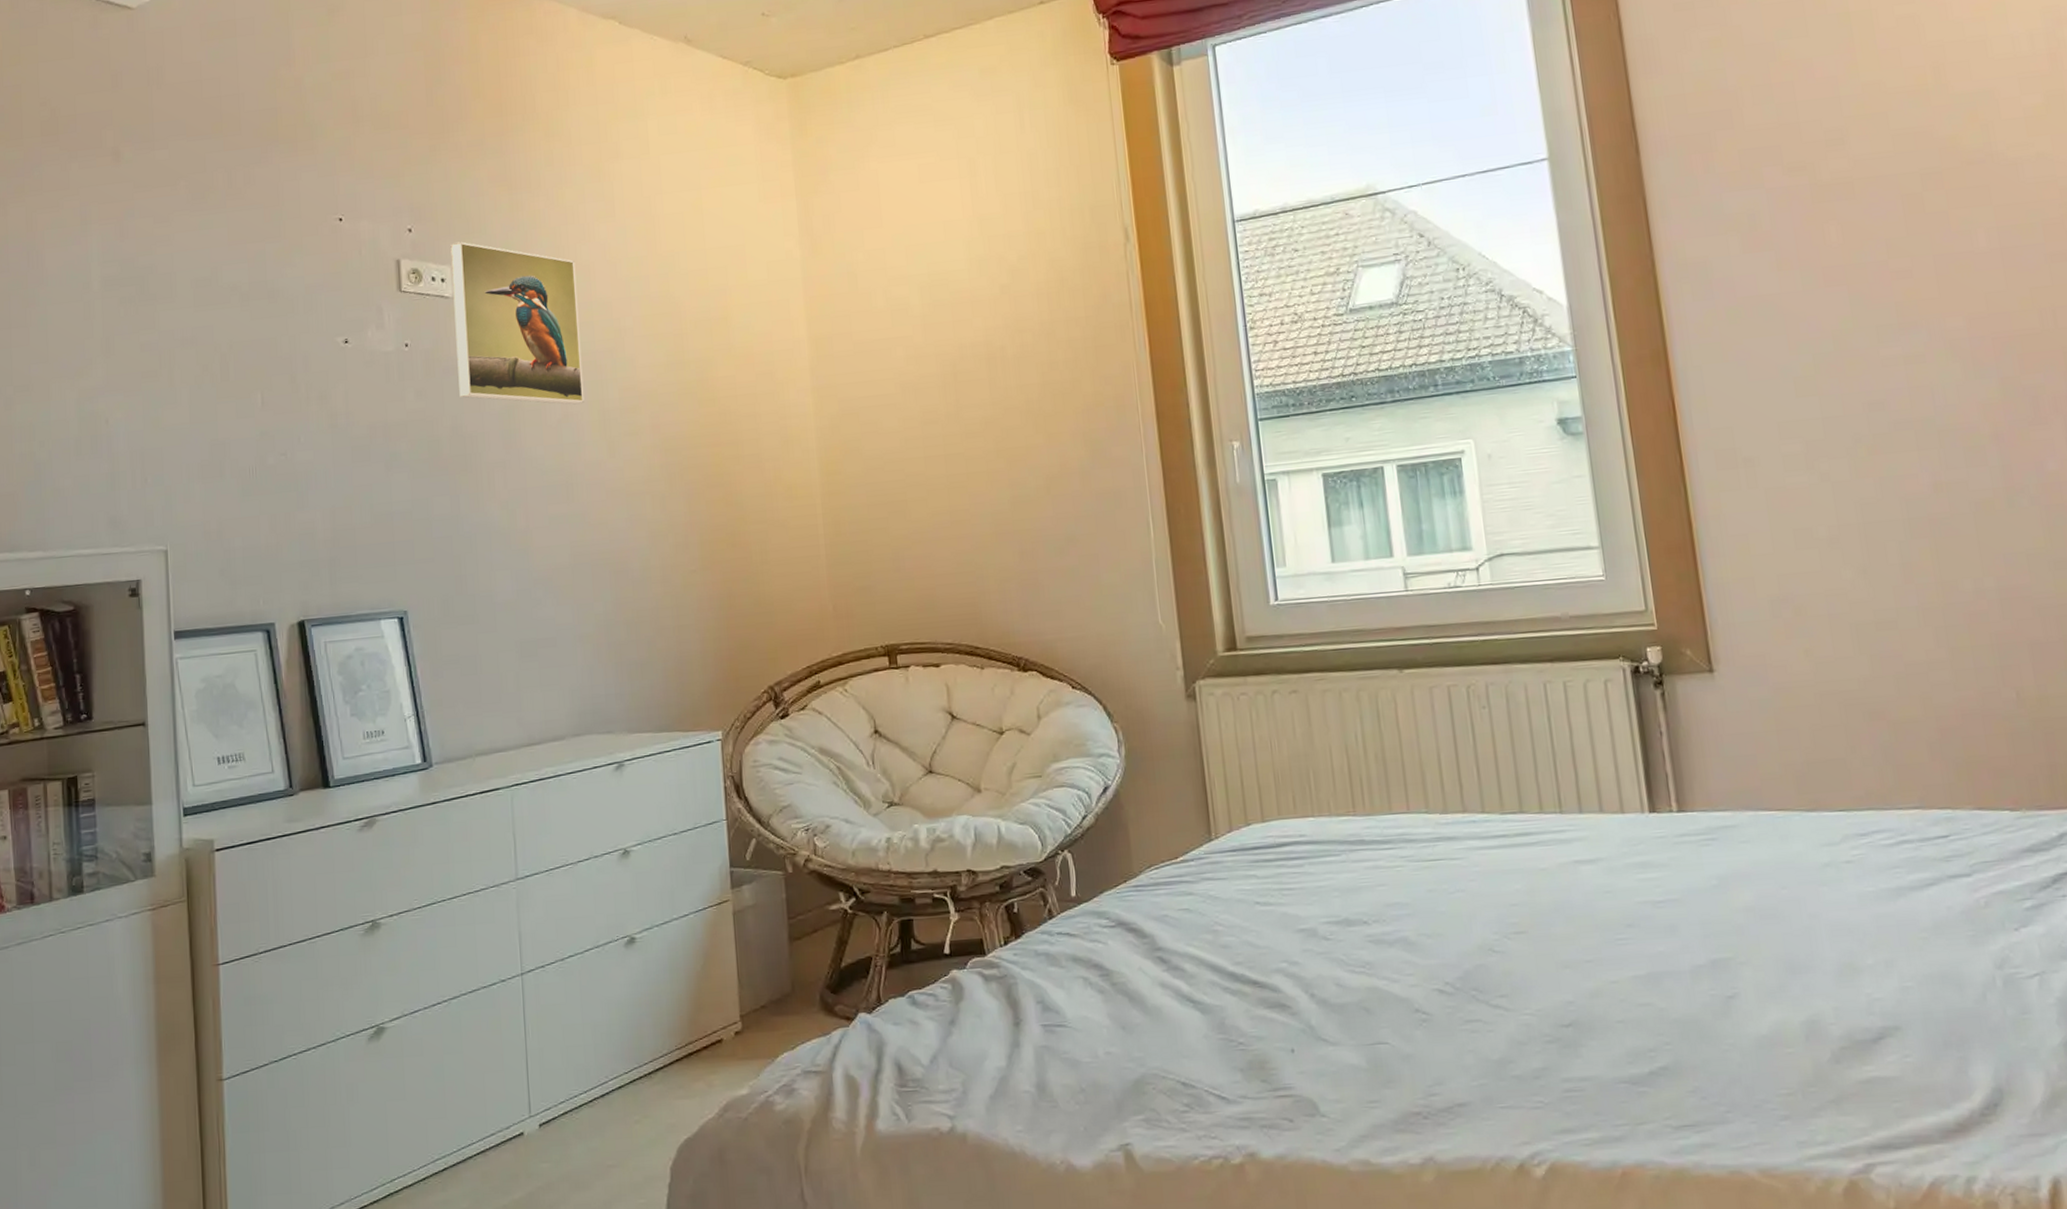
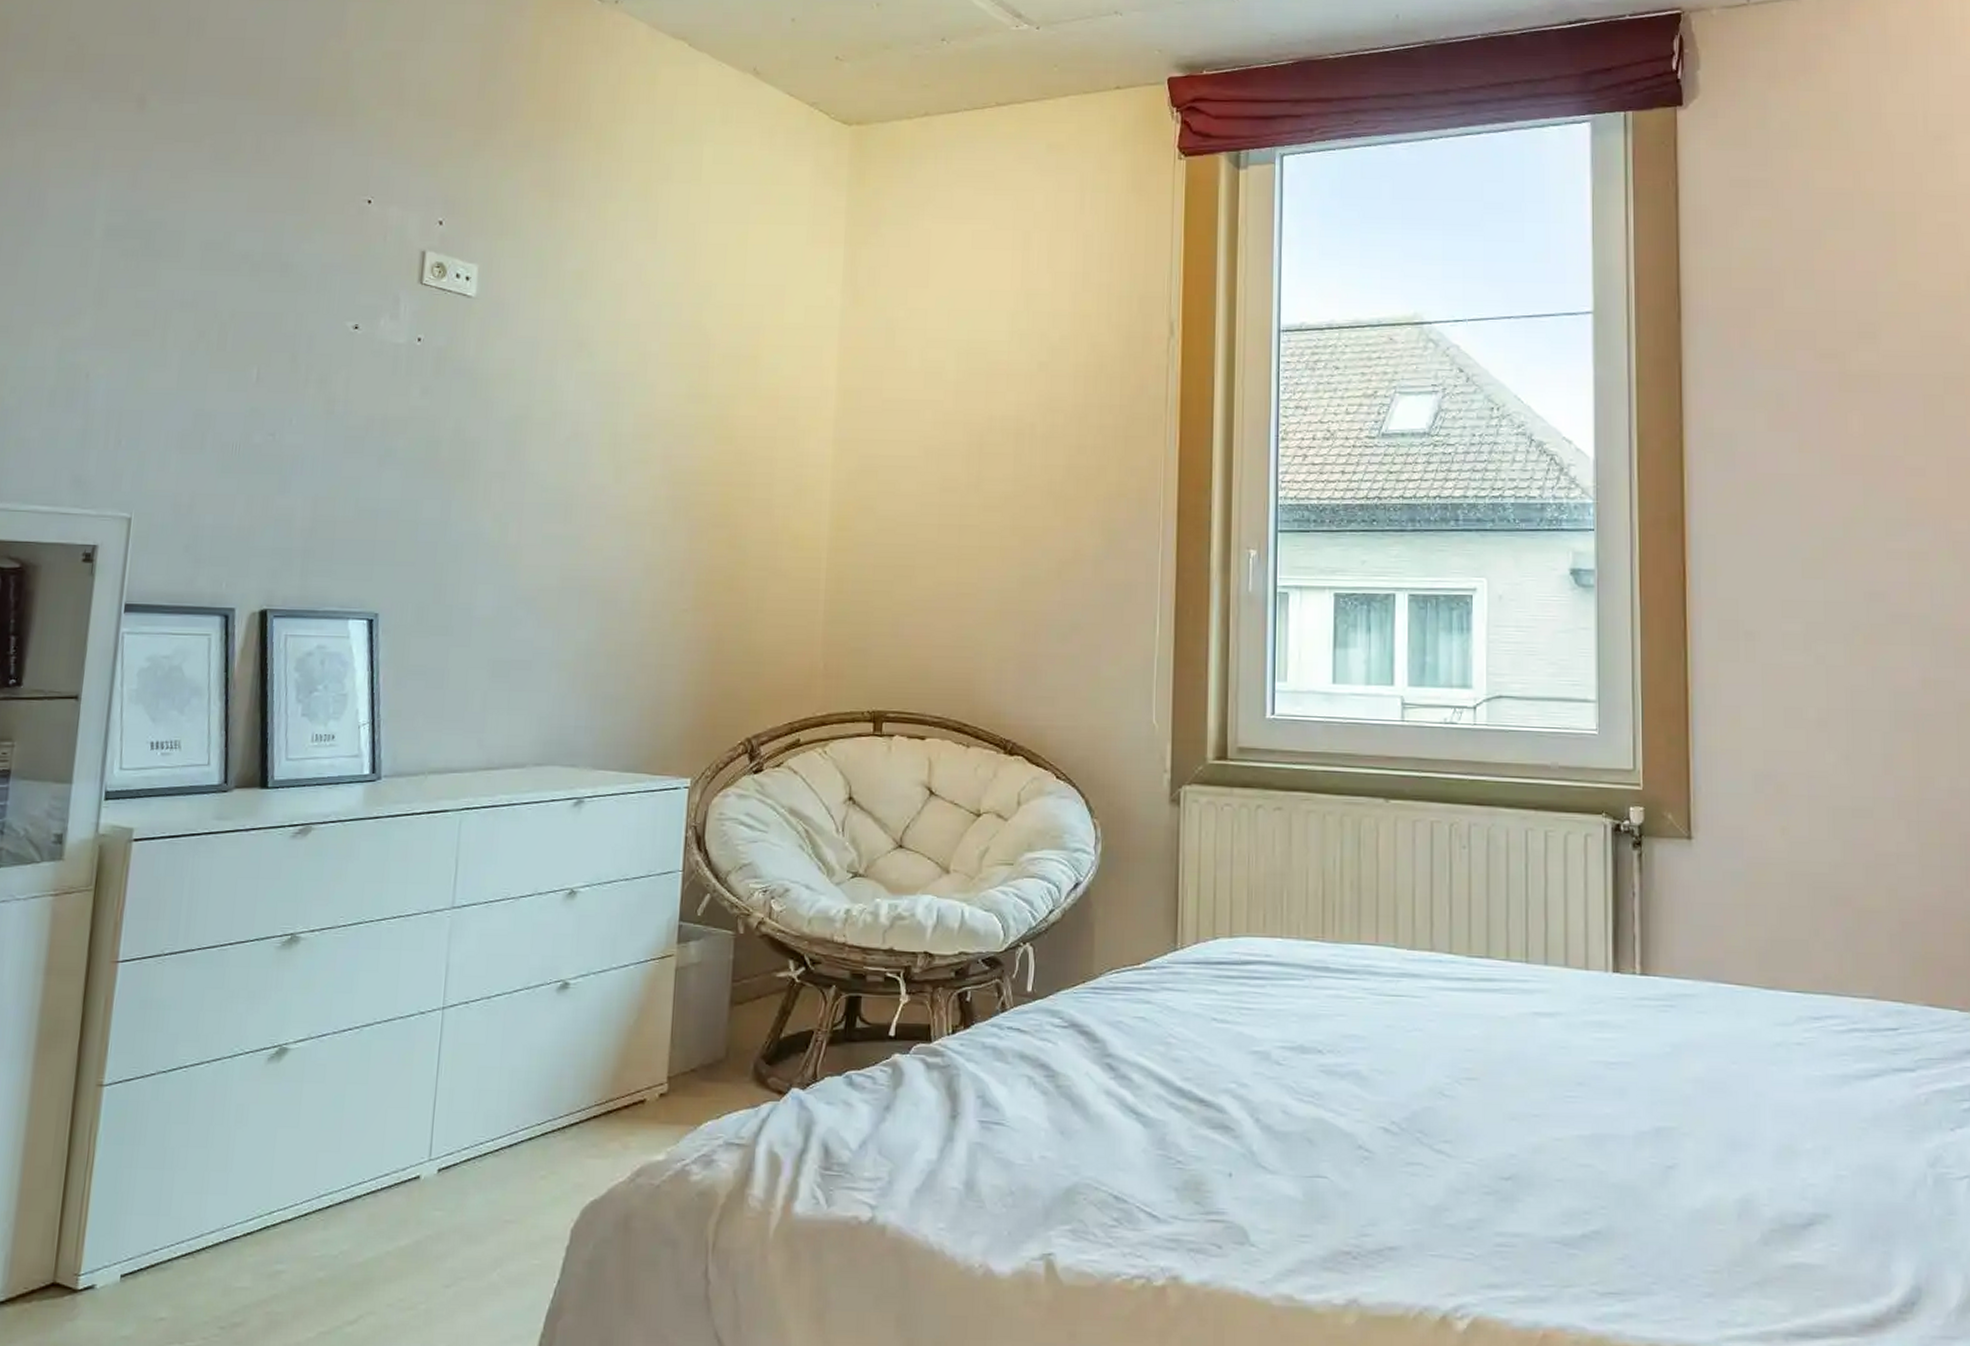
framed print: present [450,241,585,405] -> none [467,241,608,424]

